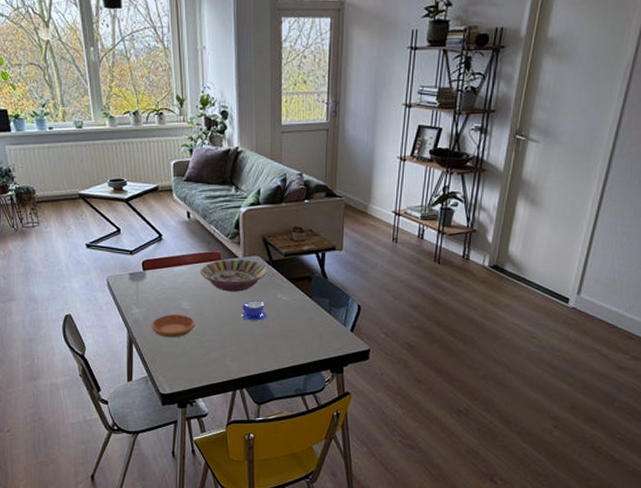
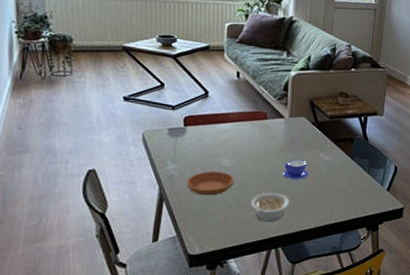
serving bowl: present [200,259,268,292] -> none [244,118,313,151]
legume: none [213,334,250,363] -> present [251,192,289,222]

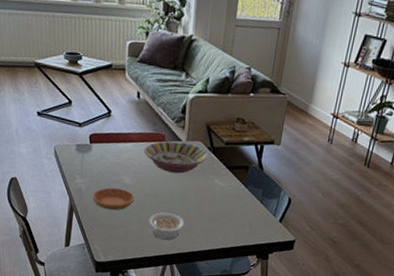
serving bowl: none [244,118,313,151] -> present [144,141,208,174]
teacup: present [283,159,309,179] -> none [179,183,204,203]

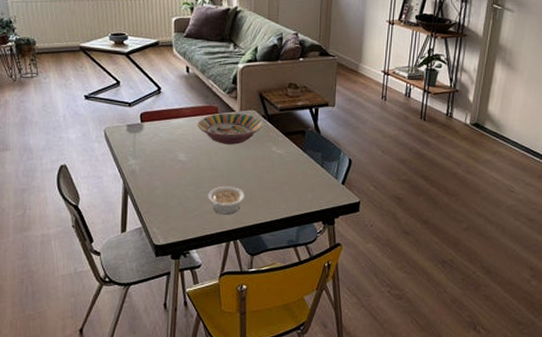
saucer: present [92,187,135,211] -> none [147,166,191,189]

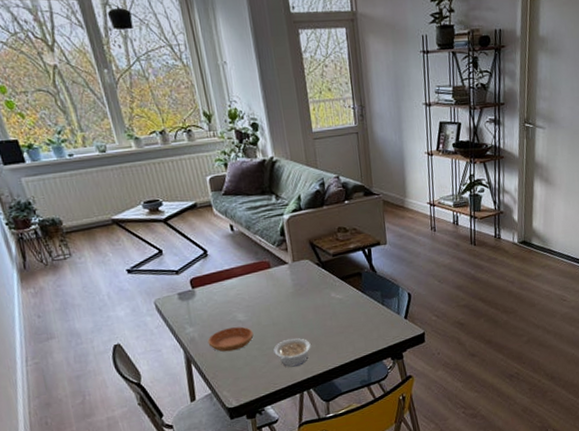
saucer: none [147,166,191,189] -> present [207,326,254,352]
serving bowl: present [197,113,263,145] -> none [251,264,319,298]

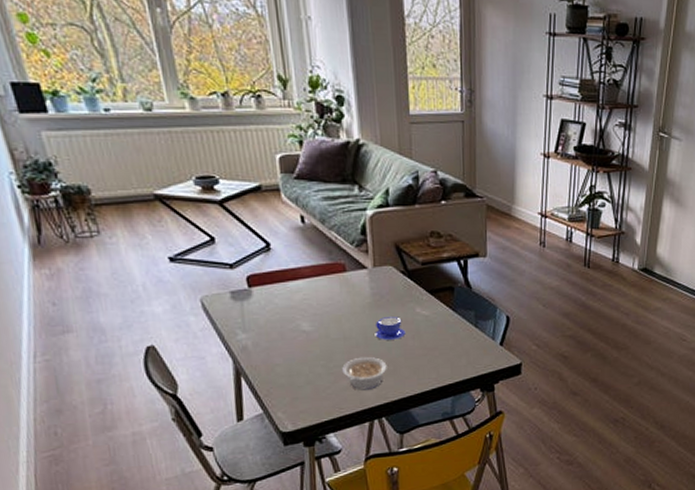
saucer: present [207,326,254,352] -> none [263,338,320,366]
teacup: none [298,302,324,323] -> present [375,317,406,340]

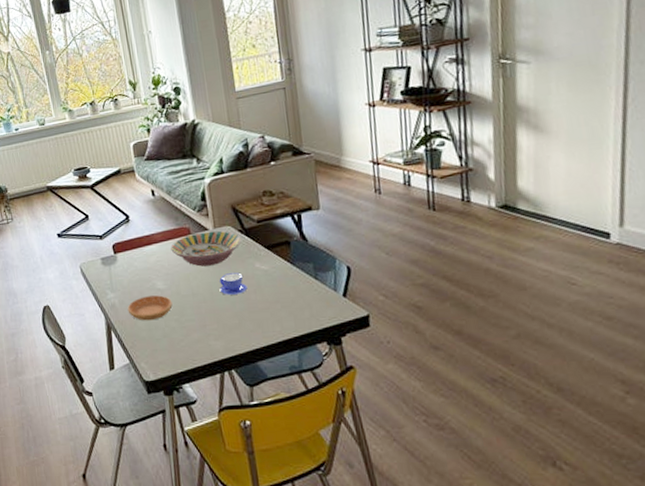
saucer: none [263,338,320,366] -> present [127,295,173,321]
serving bowl: none [321,270,403,308] -> present [170,230,242,267]
legume: present [342,356,387,390] -> none [193,311,233,343]

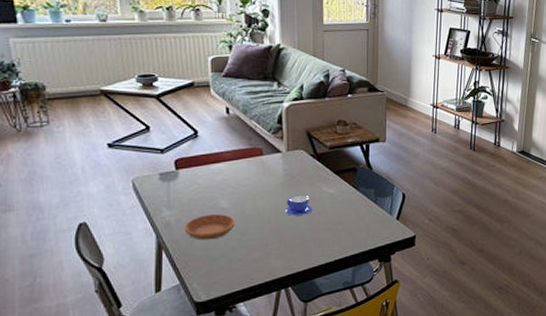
serving bowl: present [170,230,242,267] -> none [240,153,312,187]

